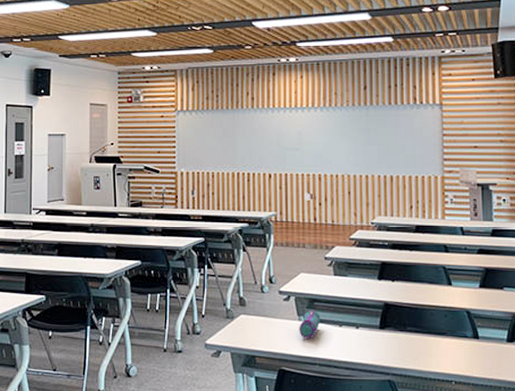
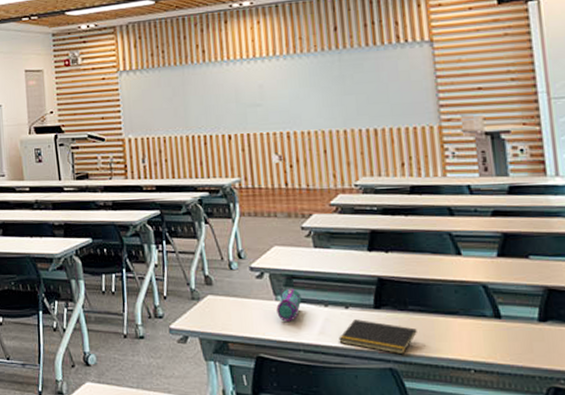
notepad: none [349,338,412,369] -> present [338,319,417,355]

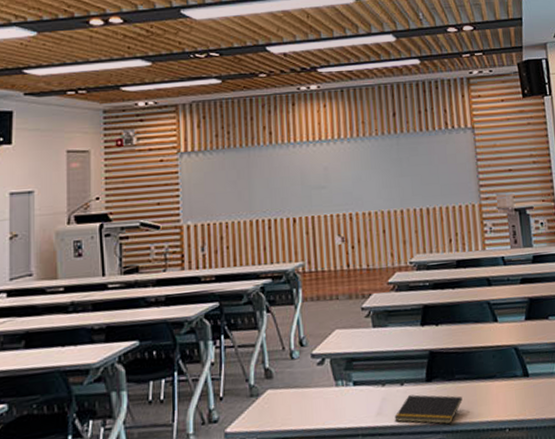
pencil case: present [276,288,302,322] -> none [336,371,361,407]

